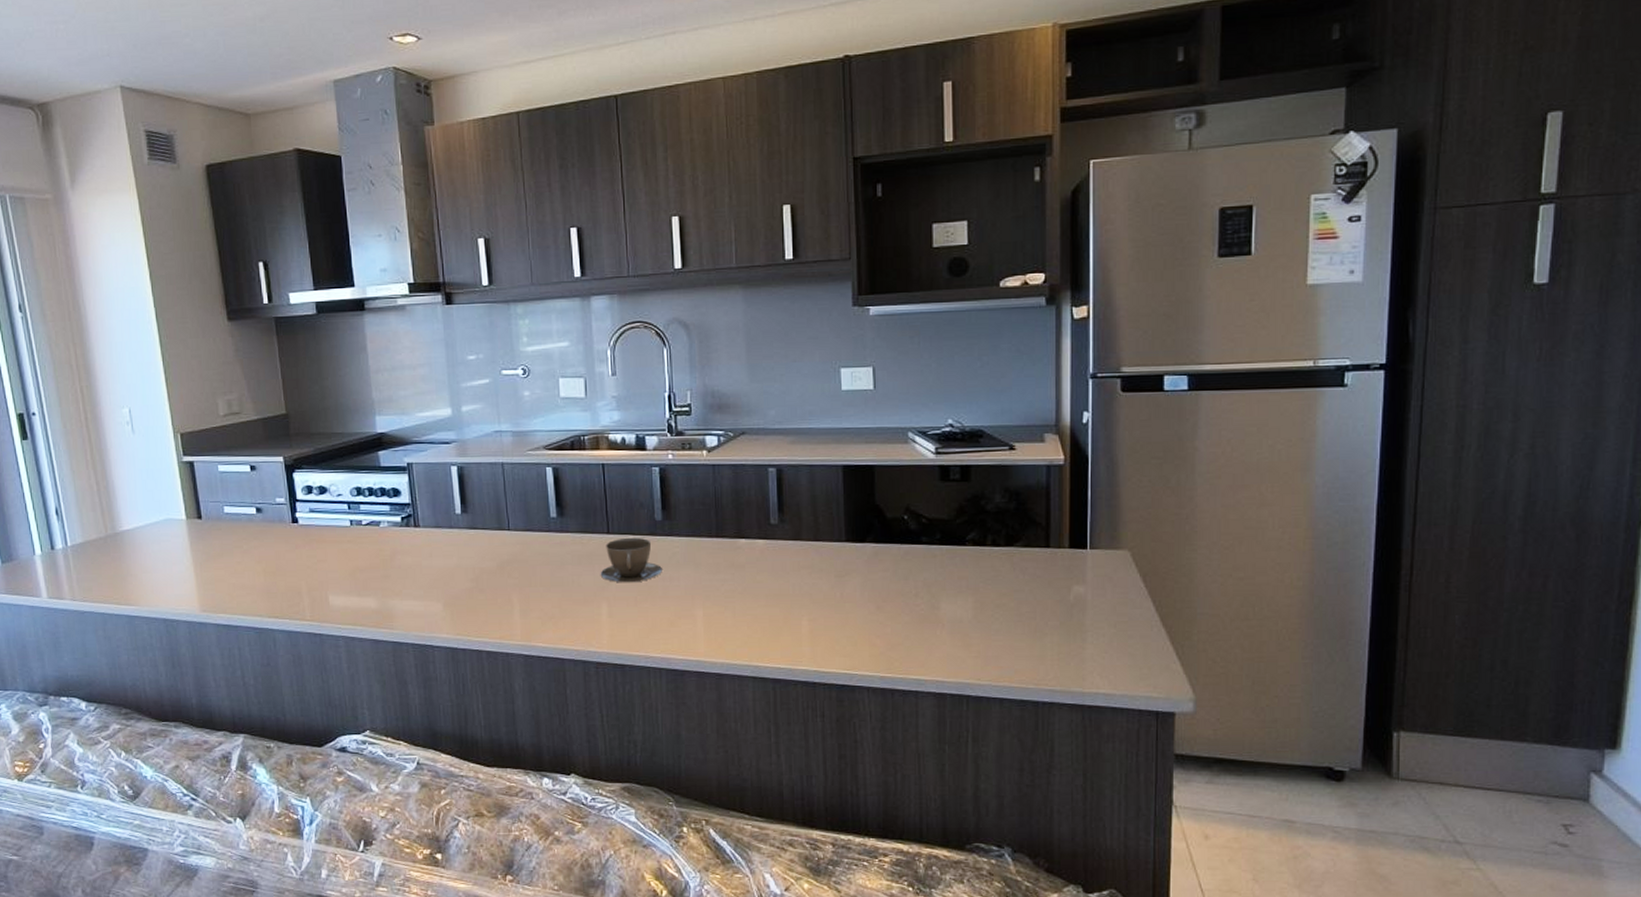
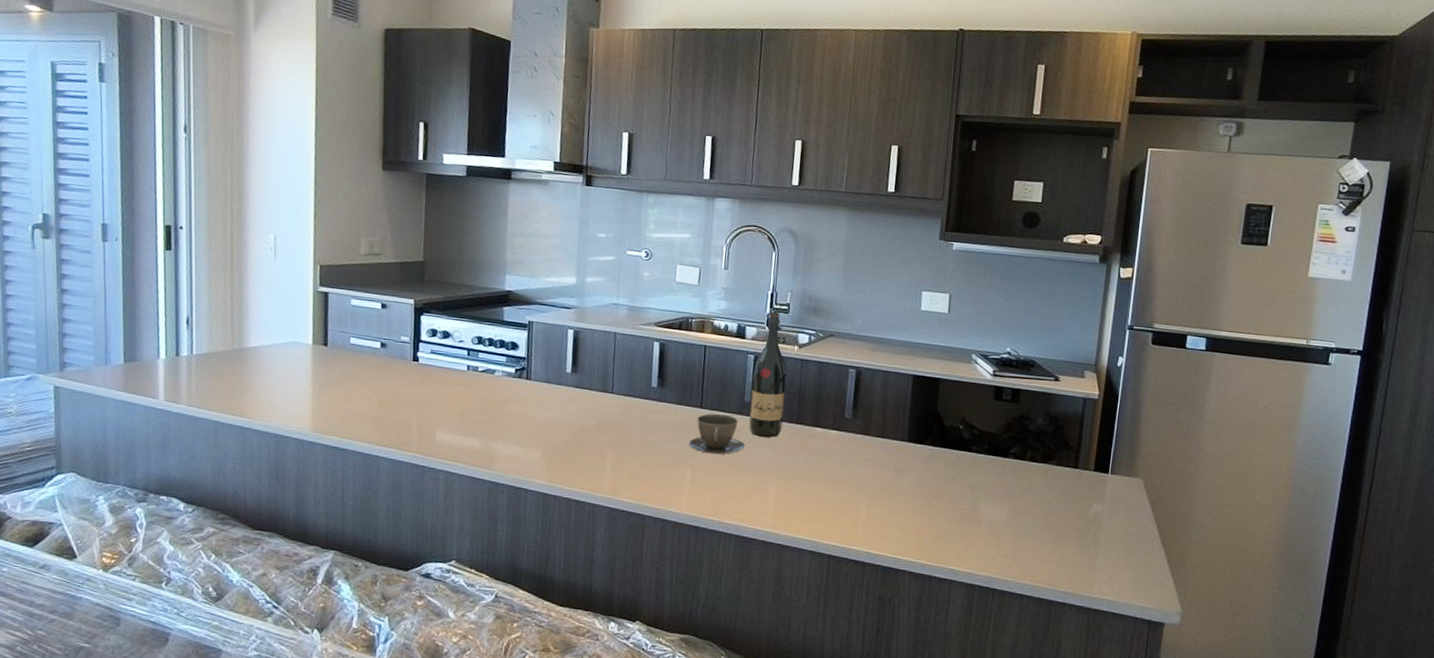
wine bottle: none [660,415,702,558] -> present [749,311,787,438]

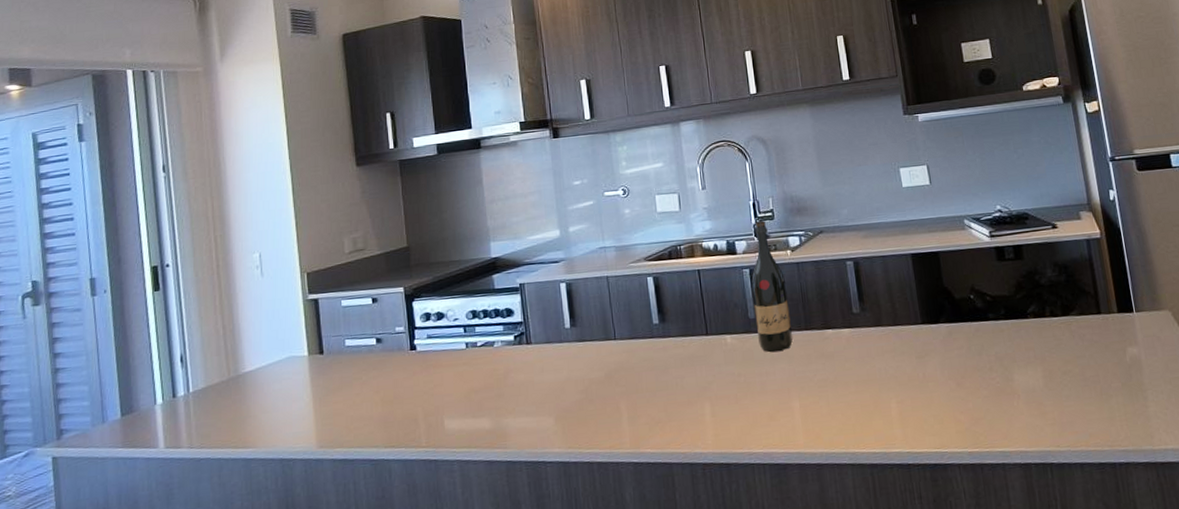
teacup: present [688,413,745,455] -> none [701,336,759,382]

